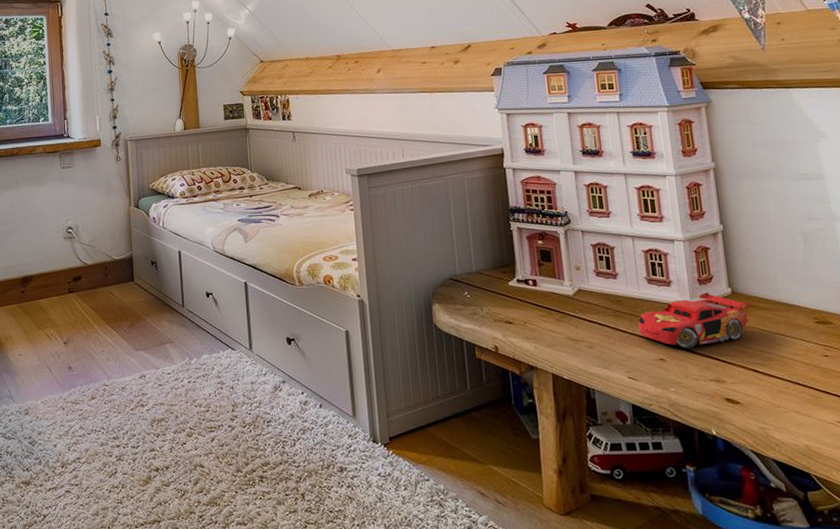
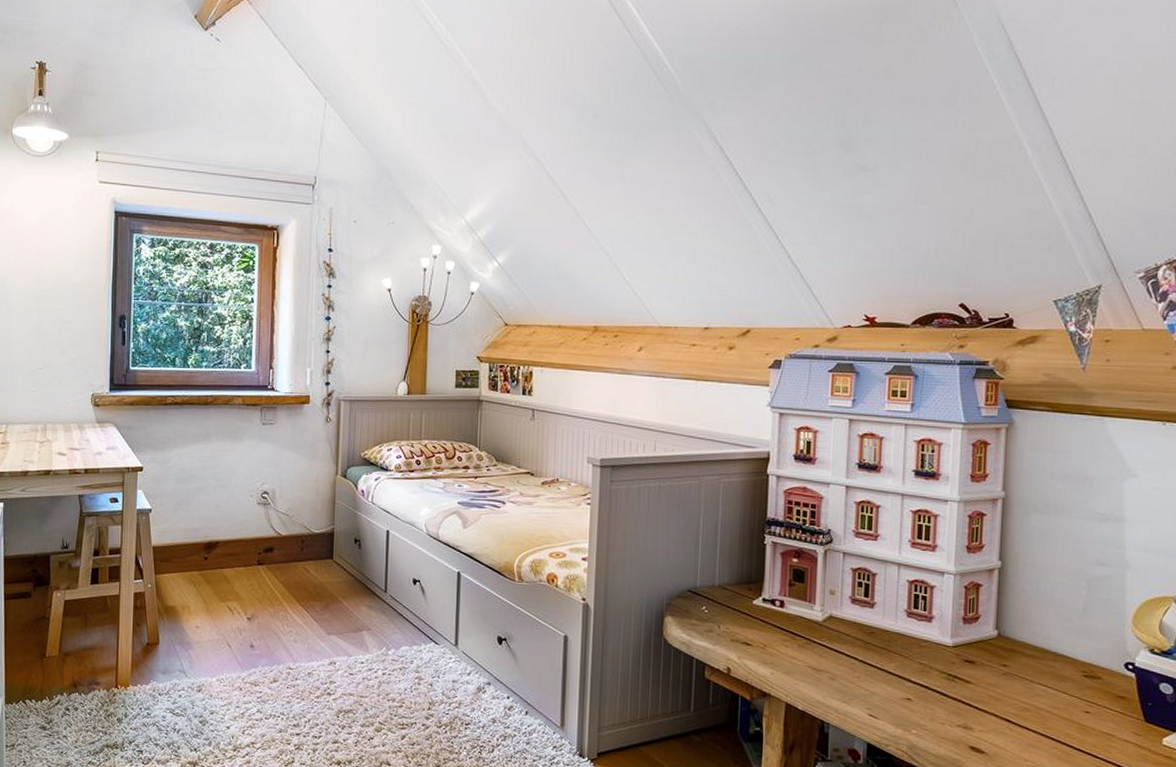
toy car: present [638,292,750,348] -> none [889,632,1016,690]

